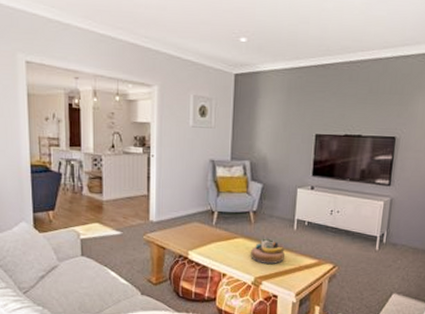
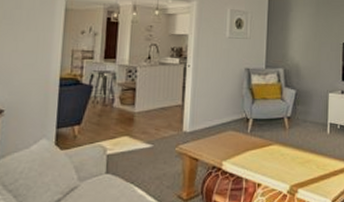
decorative bowl: present [251,237,285,264] -> none [286,142,319,170]

